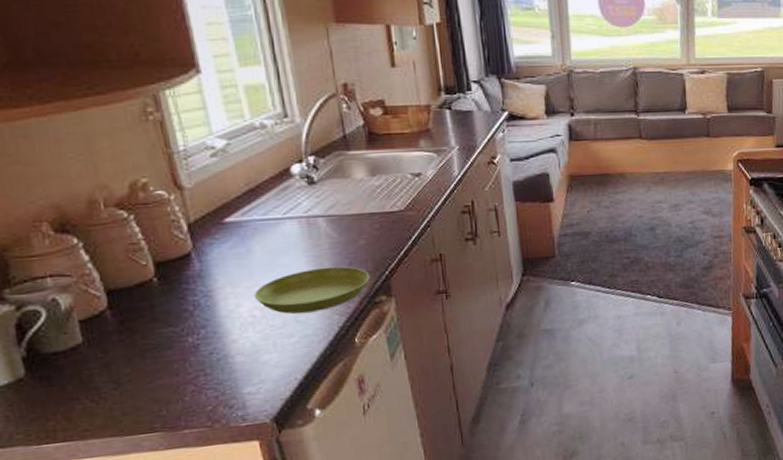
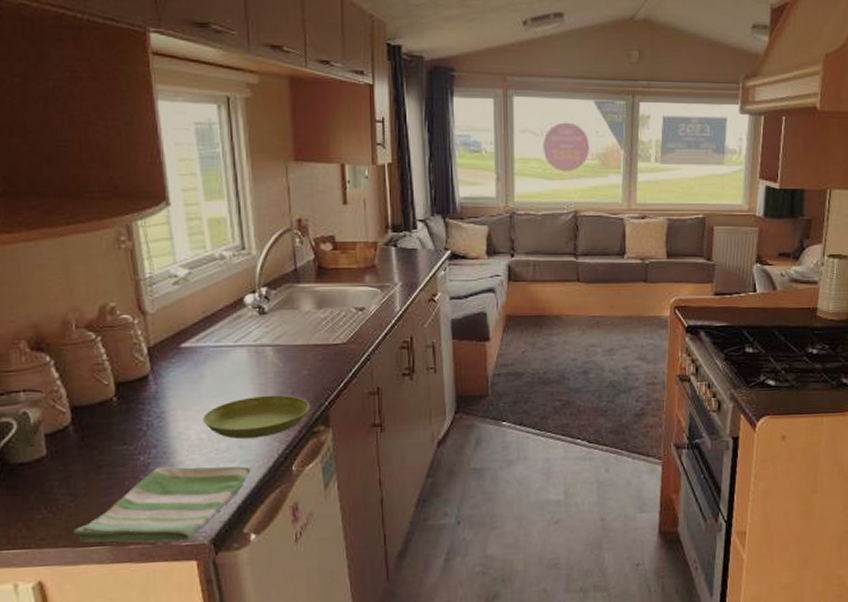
dish towel: none [120,340,311,431] -> present [74,466,251,543]

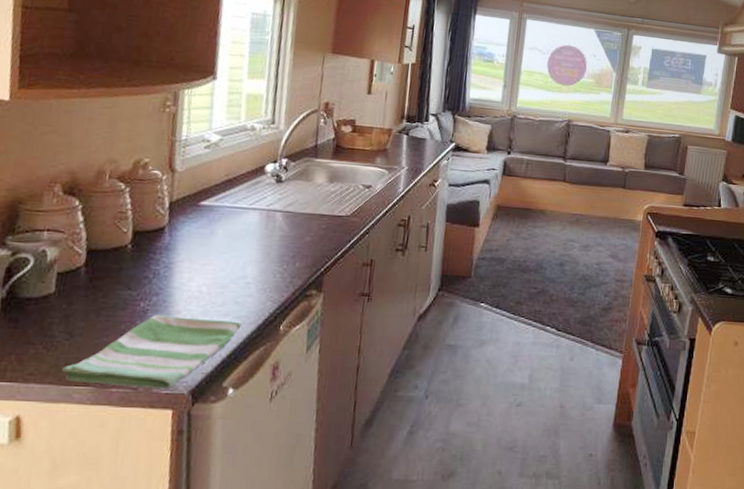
saucer: present [203,395,310,439] -> none [206,256,307,296]

